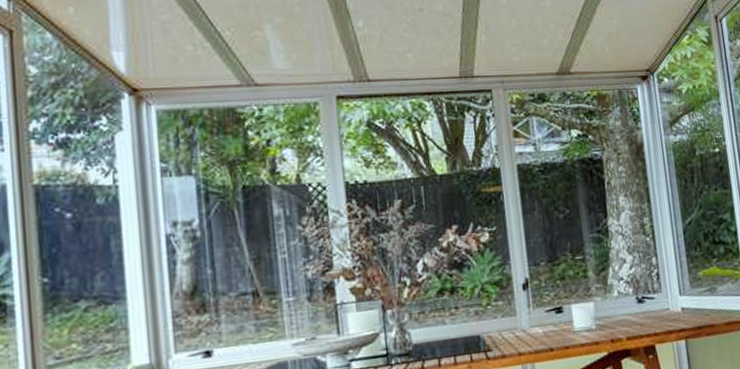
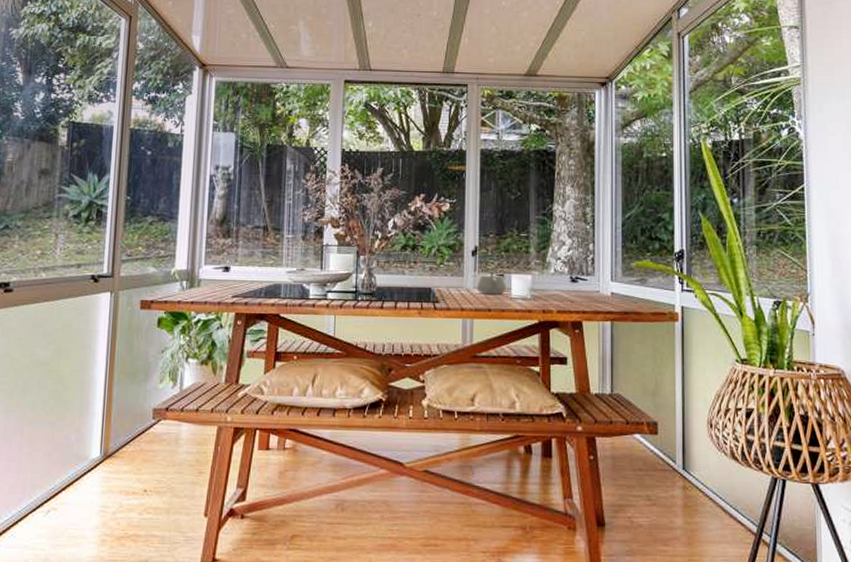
teapot: none [532,303,569,334] -> present [476,271,508,296]

